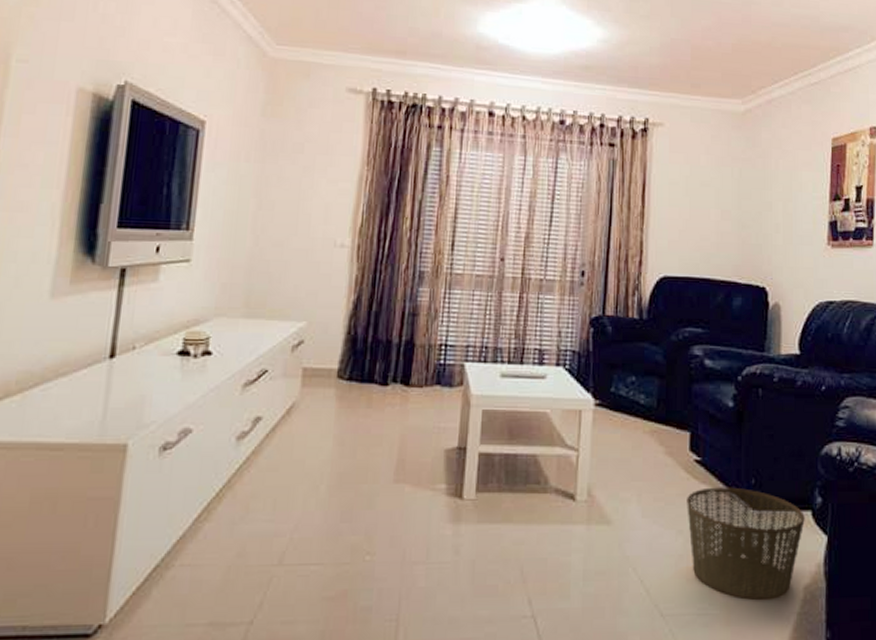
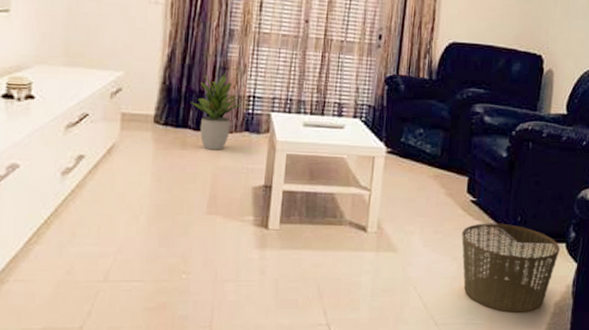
potted plant: none [377,319,432,407] -> present [191,73,242,150]

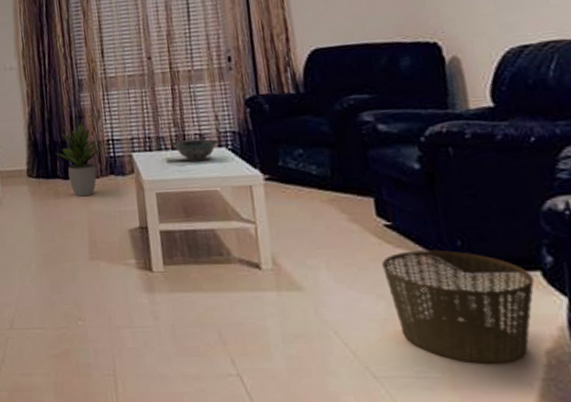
decorative bowl: none [310,106,354,129] -> present [171,138,219,162]

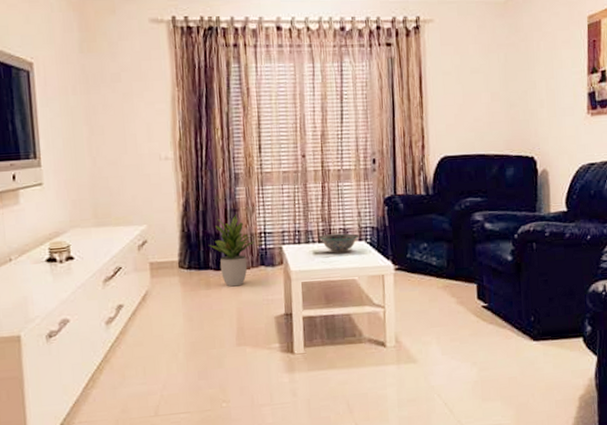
basket: present [382,250,535,364] -> none [478,325,578,411]

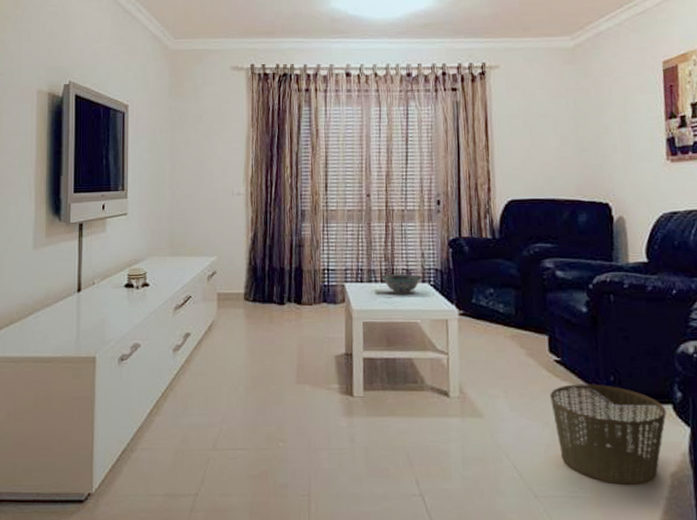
potted plant: present [209,214,255,287] -> none [274,250,318,322]
basket: none [478,325,578,411] -> present [550,384,667,485]

